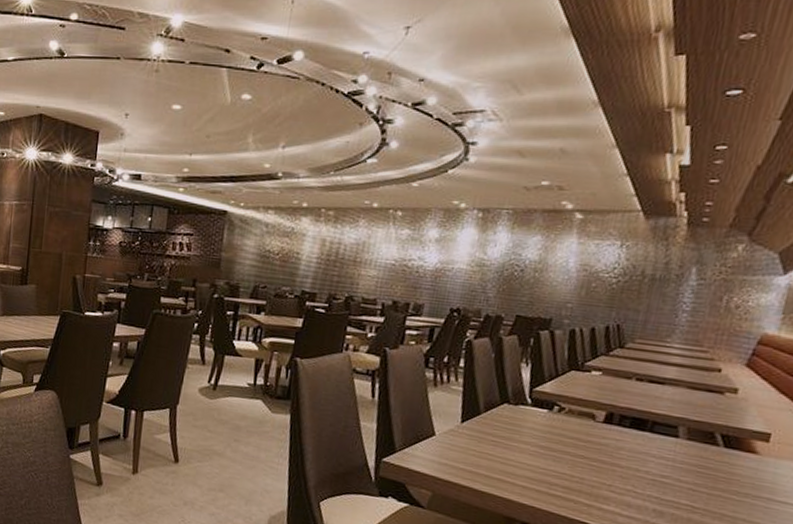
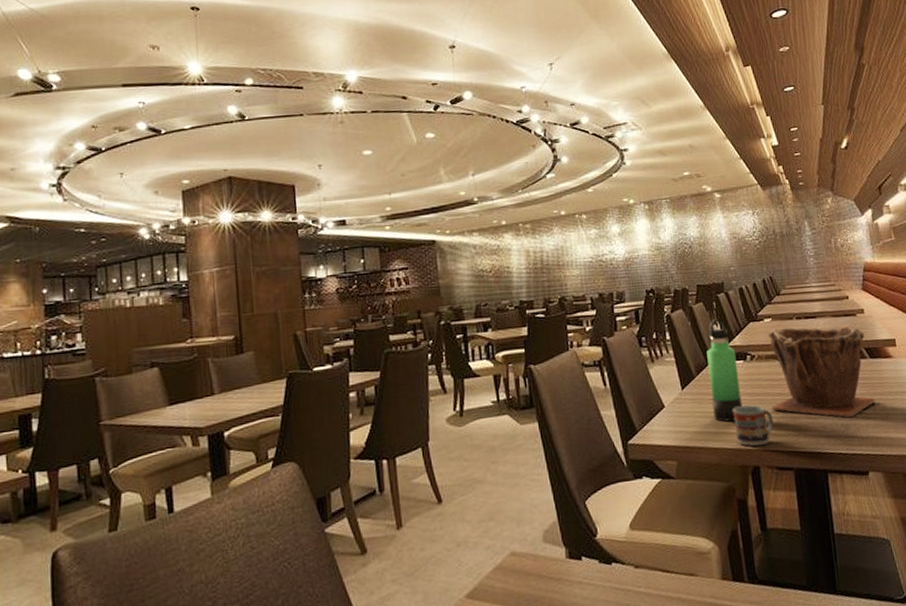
thermos bottle: none [491,357,541,470] -> present [706,319,742,422]
cup: none [511,456,565,505] -> present [732,405,774,447]
plant pot: none [565,384,728,505] -> present [768,325,875,417]

